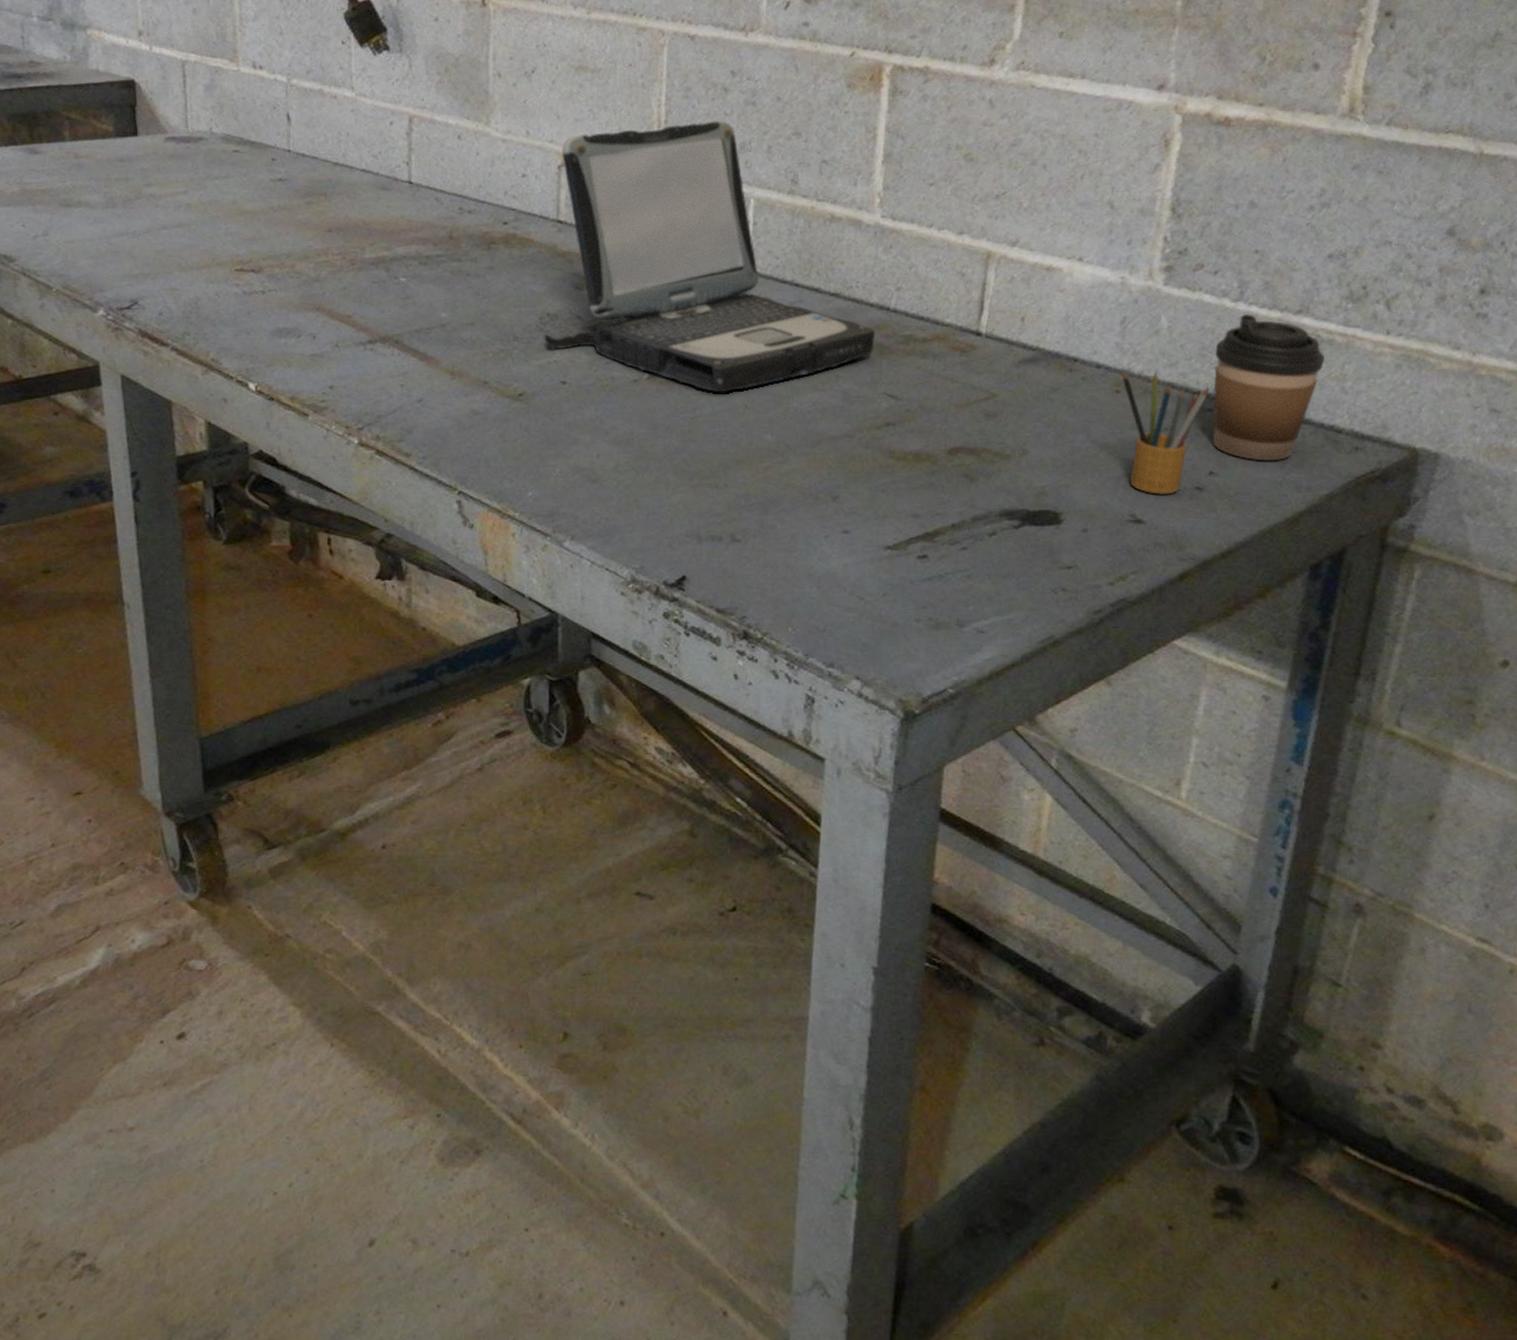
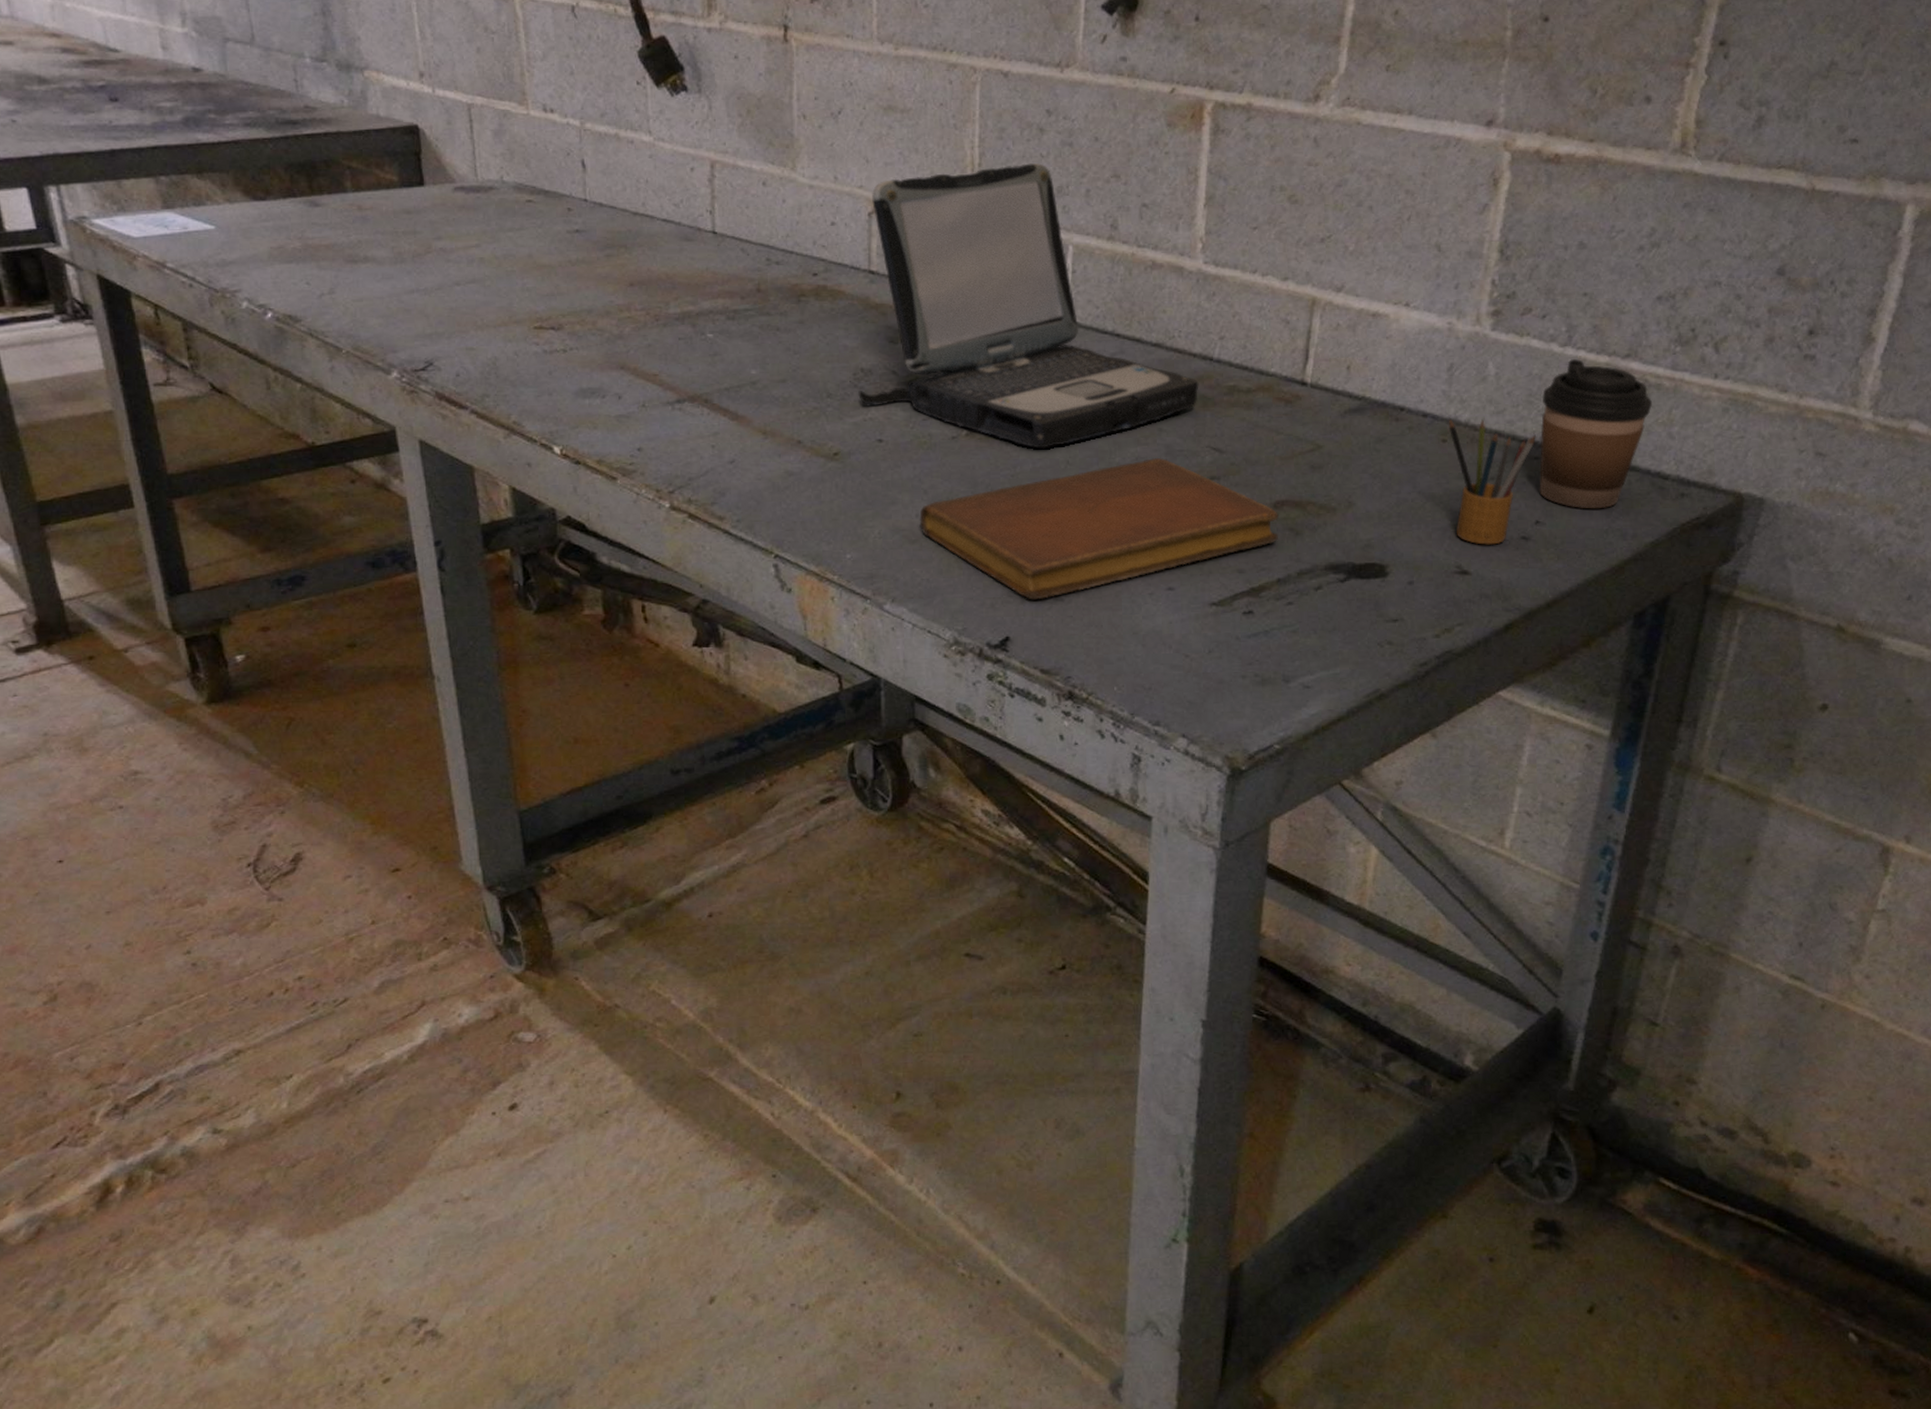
notebook: none [600,403,953,541] -> present [919,457,1279,600]

